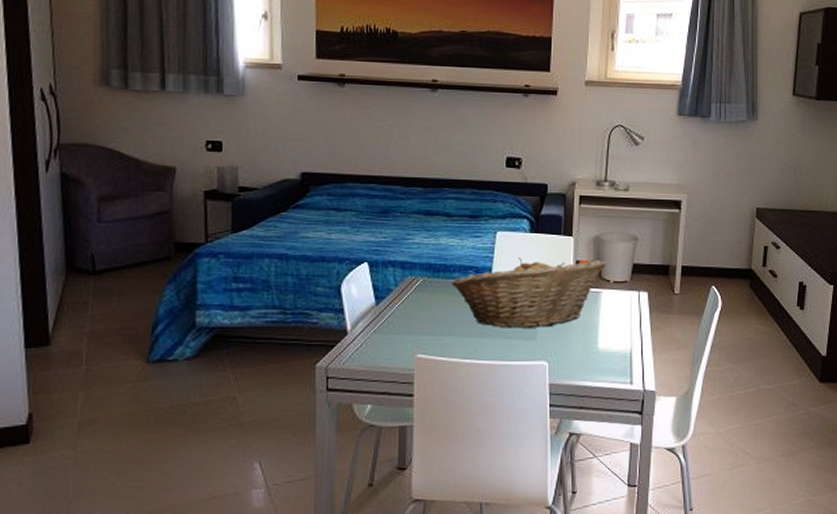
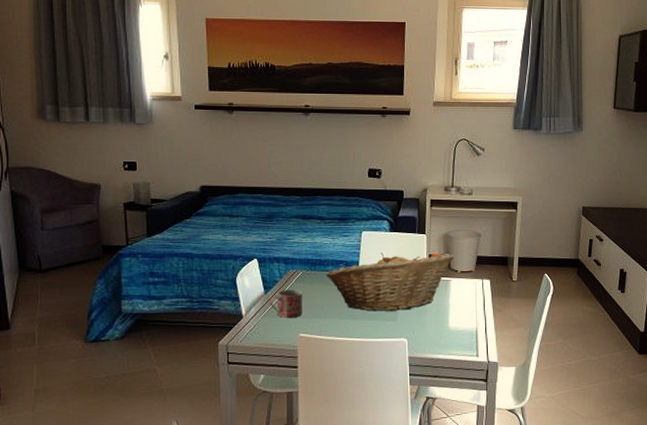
mug: none [381,300,423,336] -> present [269,289,303,319]

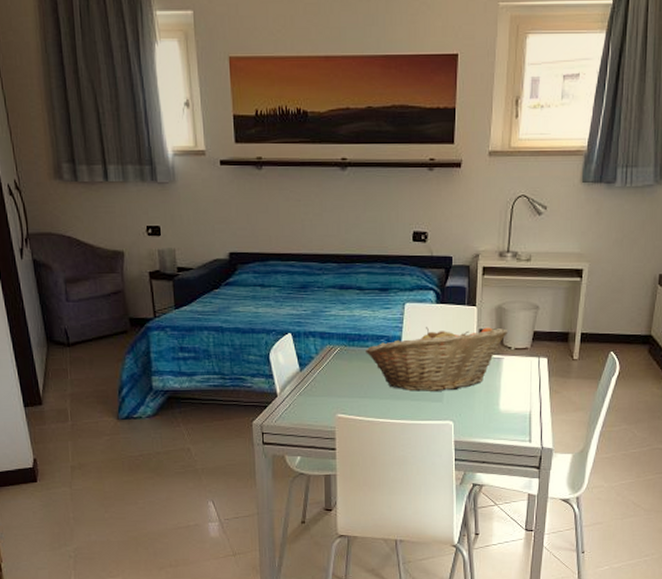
mug: present [269,289,303,319] -> none [305,367,341,398]

